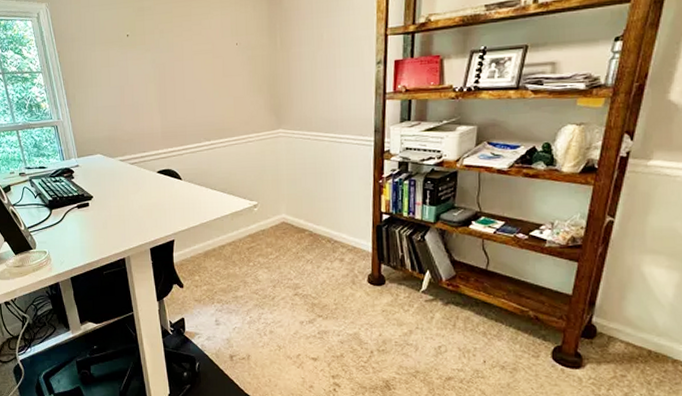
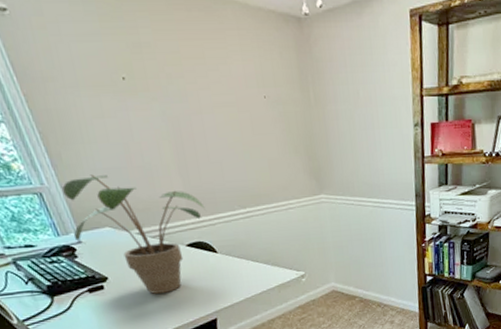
potted plant: none [72,111,176,213] -> present [62,174,205,294]

